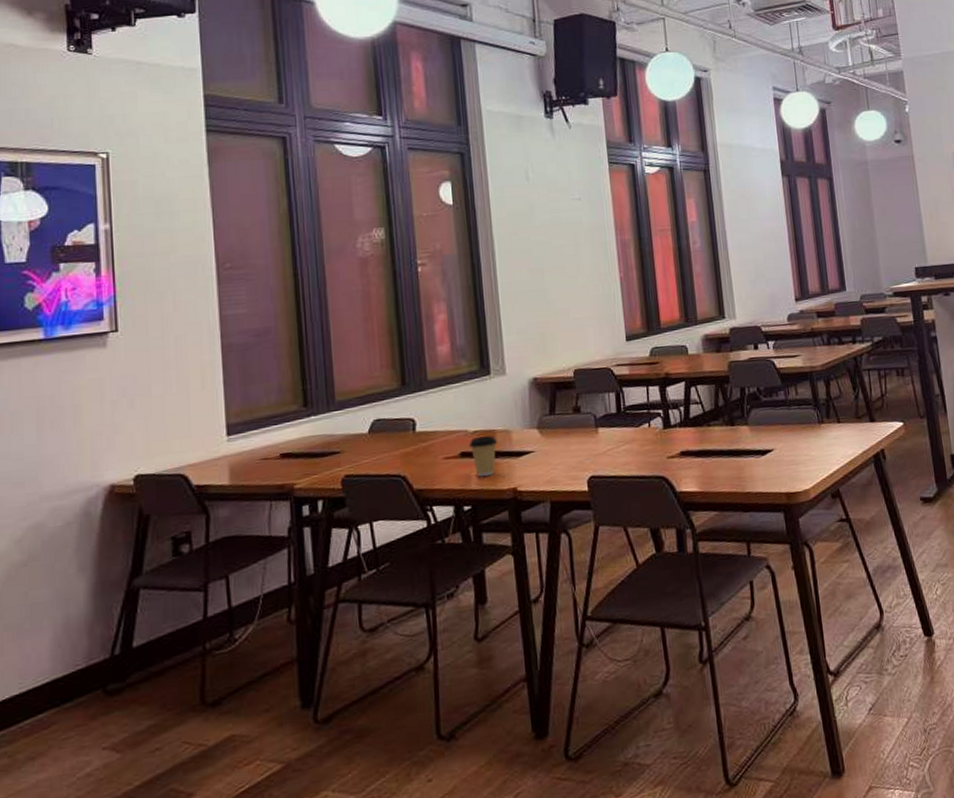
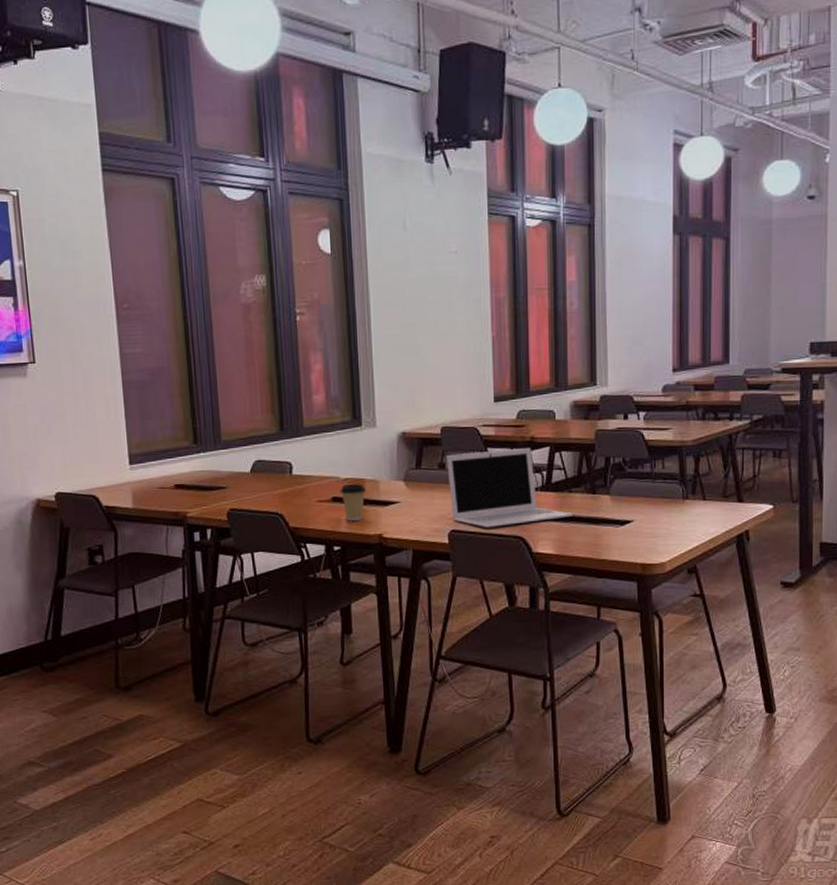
laptop: none [581,383,714,471] -> present [447,447,573,528]

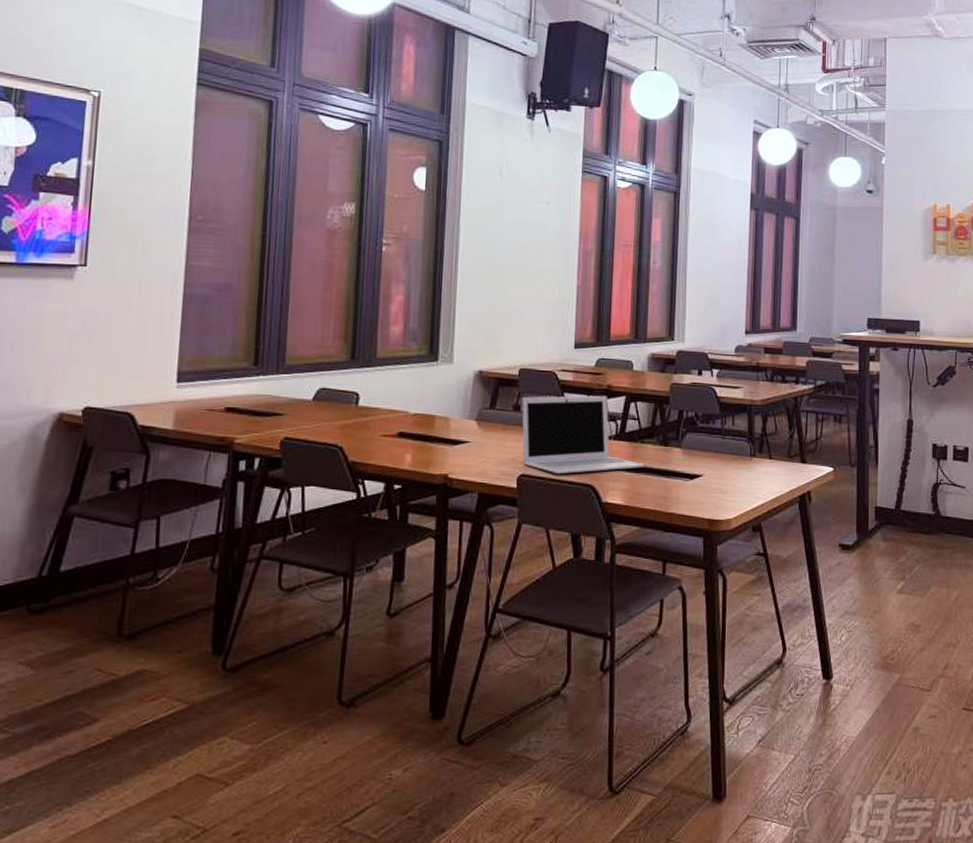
coffee cup: present [340,484,366,522] -> none [407,420,435,459]

